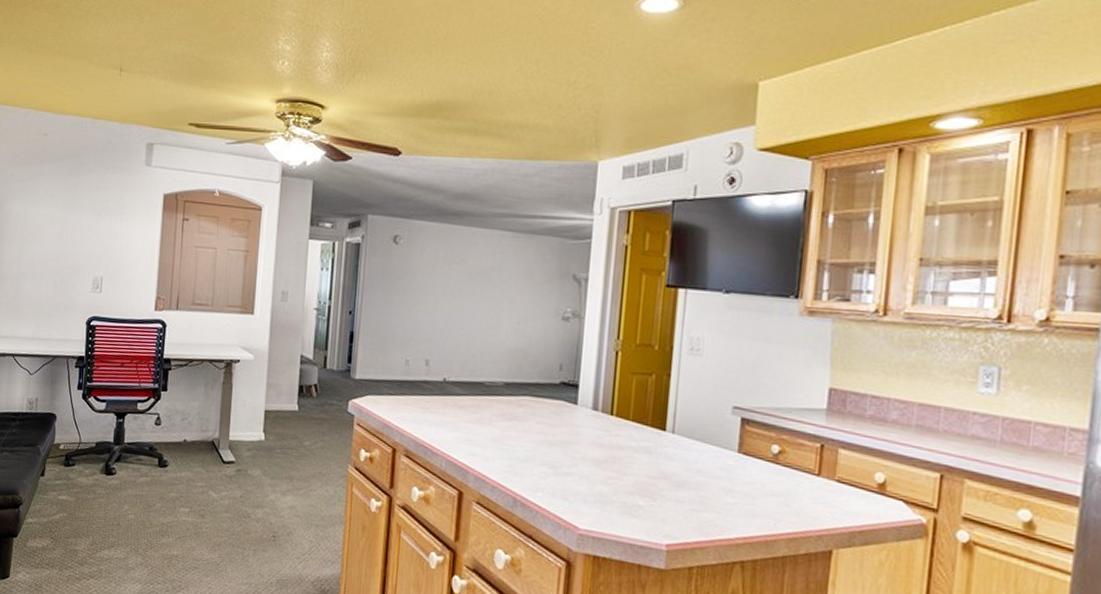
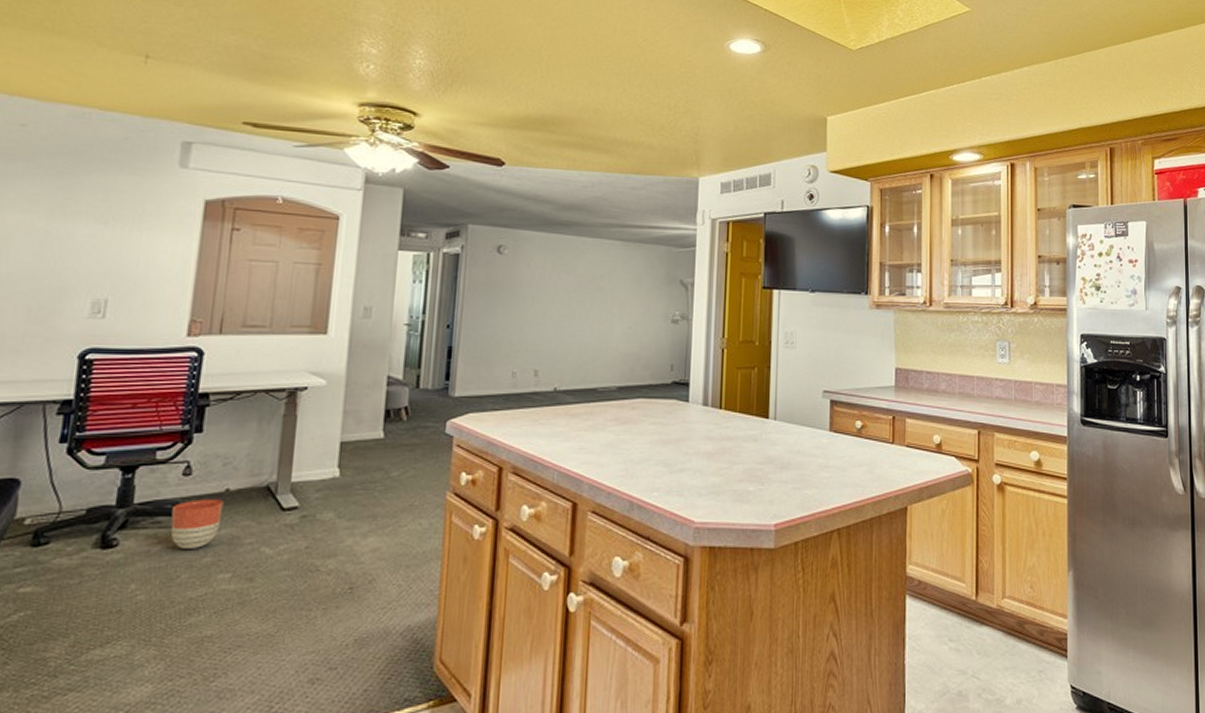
planter: none [148,445,183,485] -> present [170,499,224,549]

